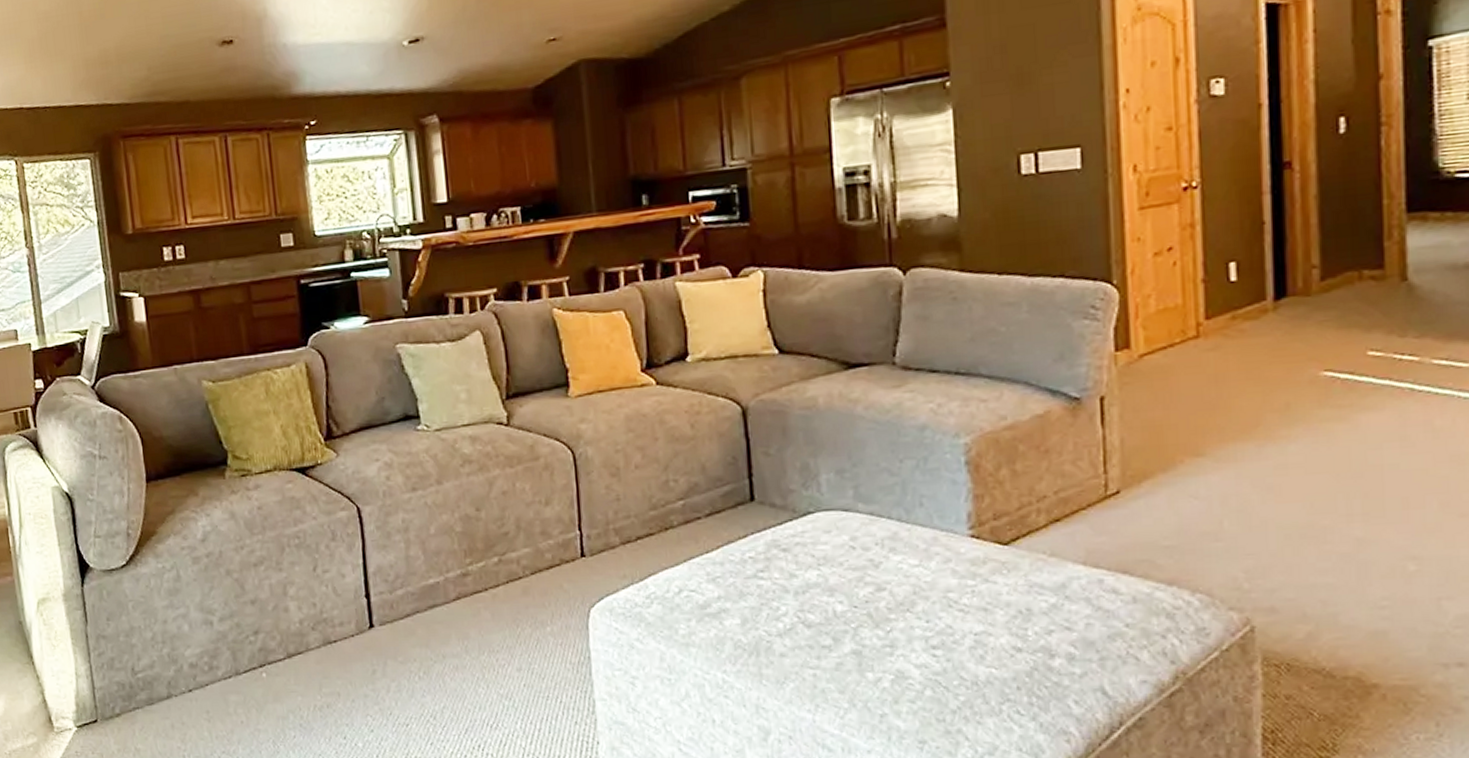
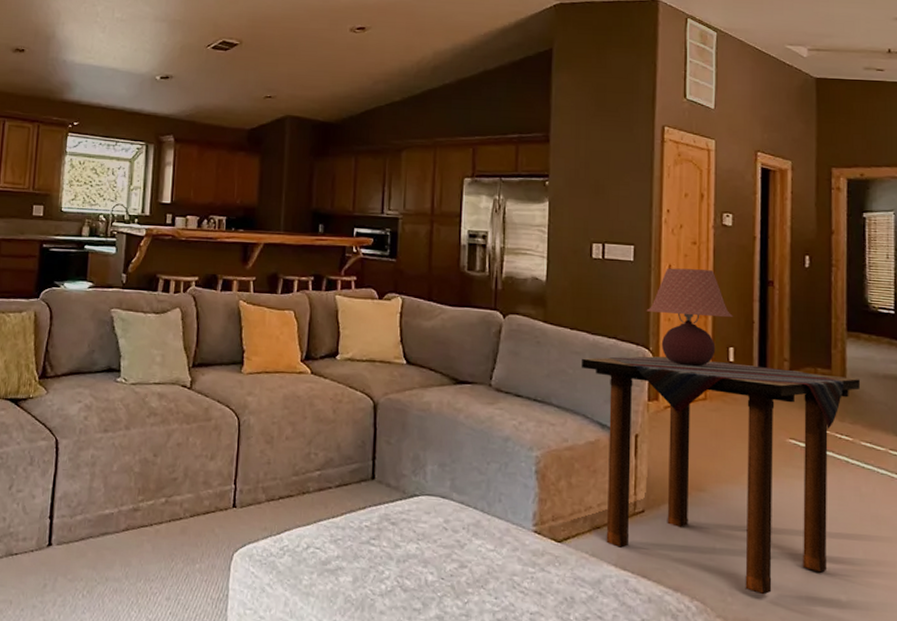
side table: none [1017,275,1429,575] -> present [582,356,860,595]
table lamp: none [1104,162,1232,297] -> present [646,268,733,366]

